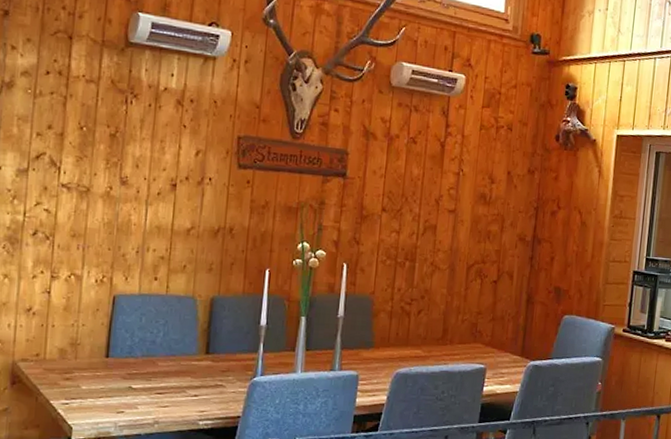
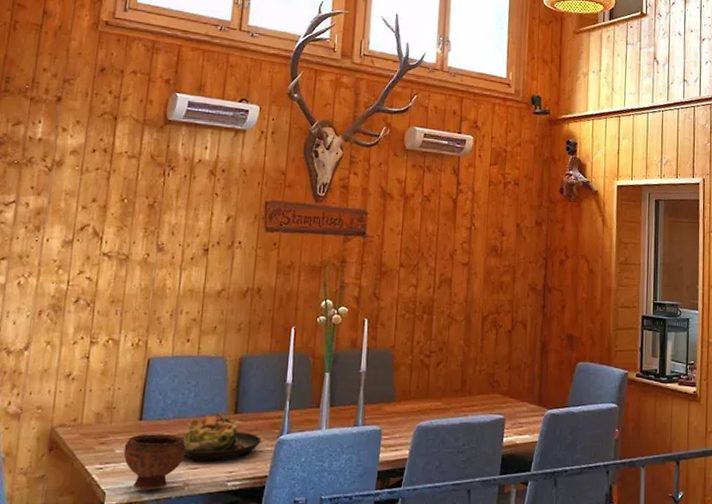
bowl: none [90,371,155,427] -> present [123,434,186,491]
salad: none [150,351,234,402] -> present [181,411,262,463]

